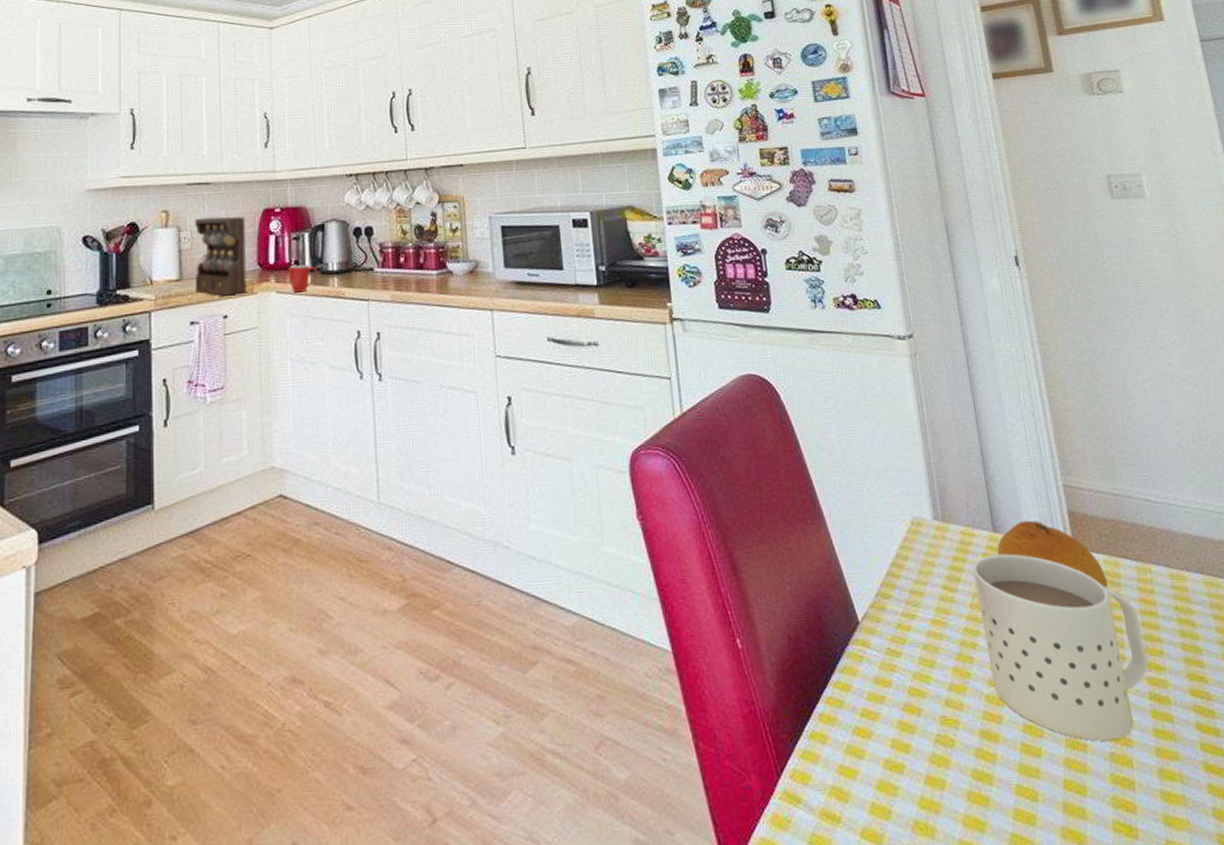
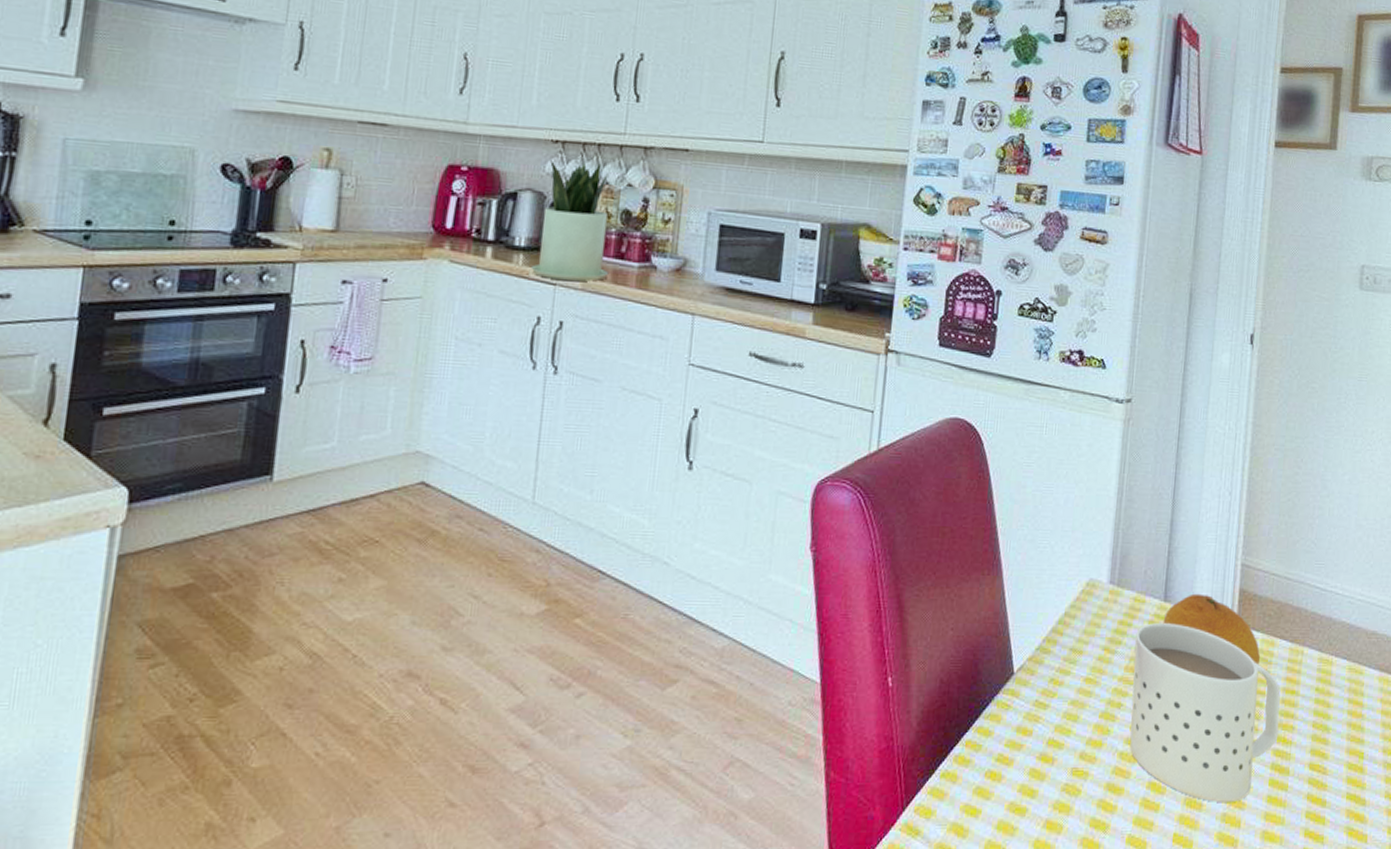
spice rack: present [195,216,247,296] -> none [353,163,424,258]
mug: present [289,265,318,293] -> none [466,234,502,266]
planter: none [345,188,413,296] -> present [531,160,610,282]

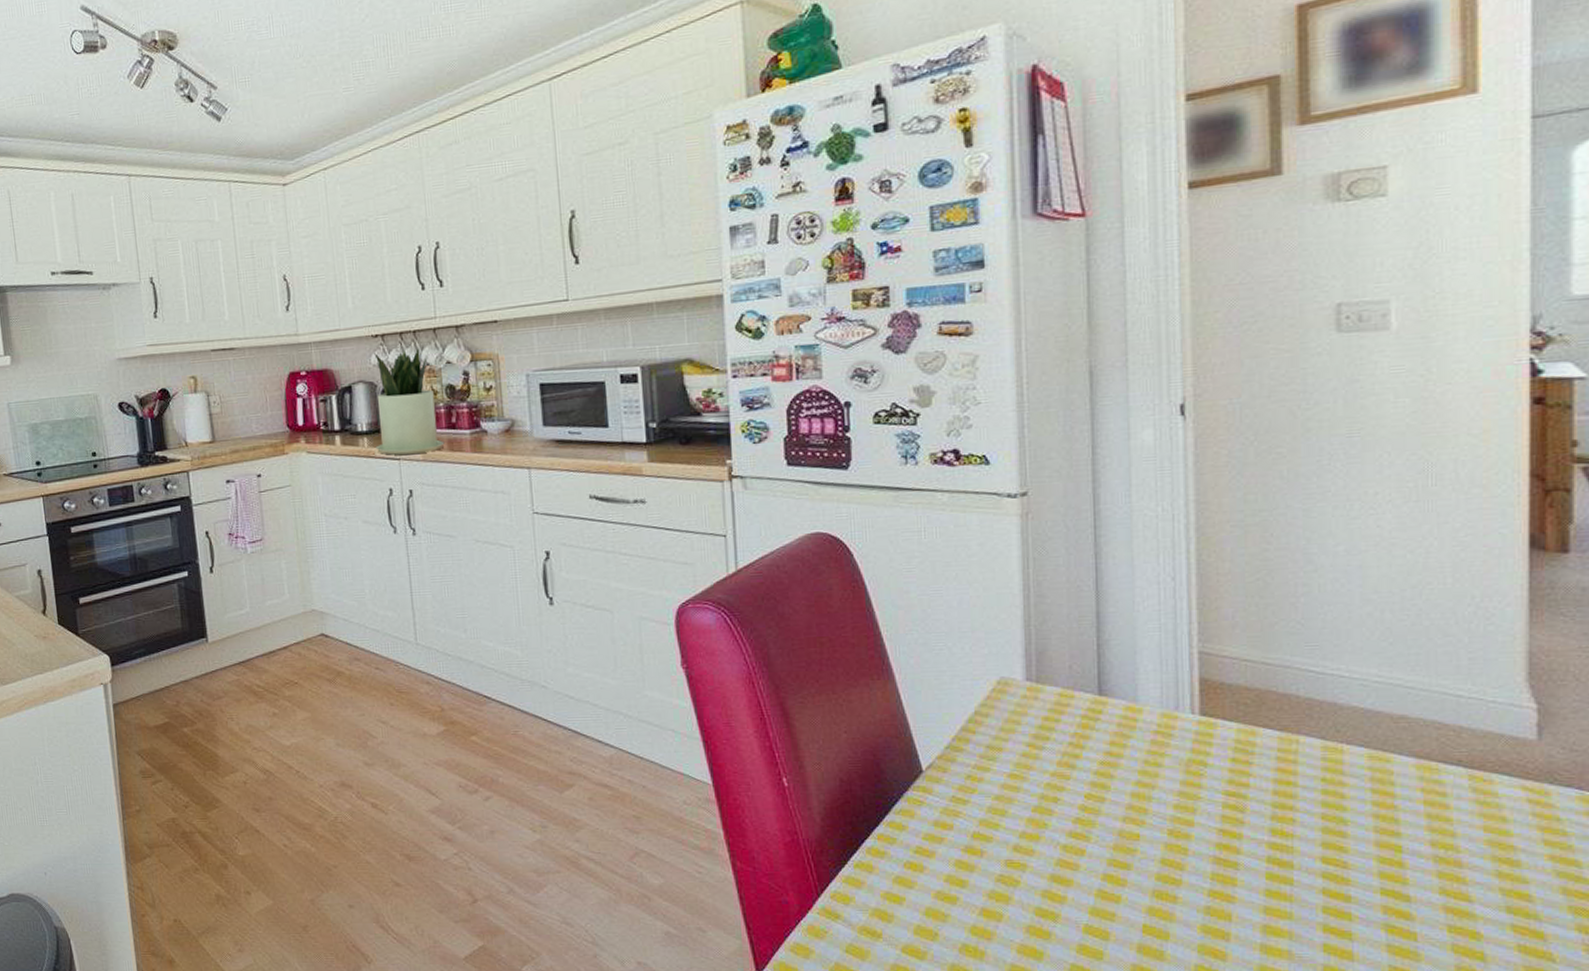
mug: present [1129,623,1281,803] -> none [1067,717,1273,896]
fruit: present [1163,593,1261,665] -> none [1100,685,1238,756]

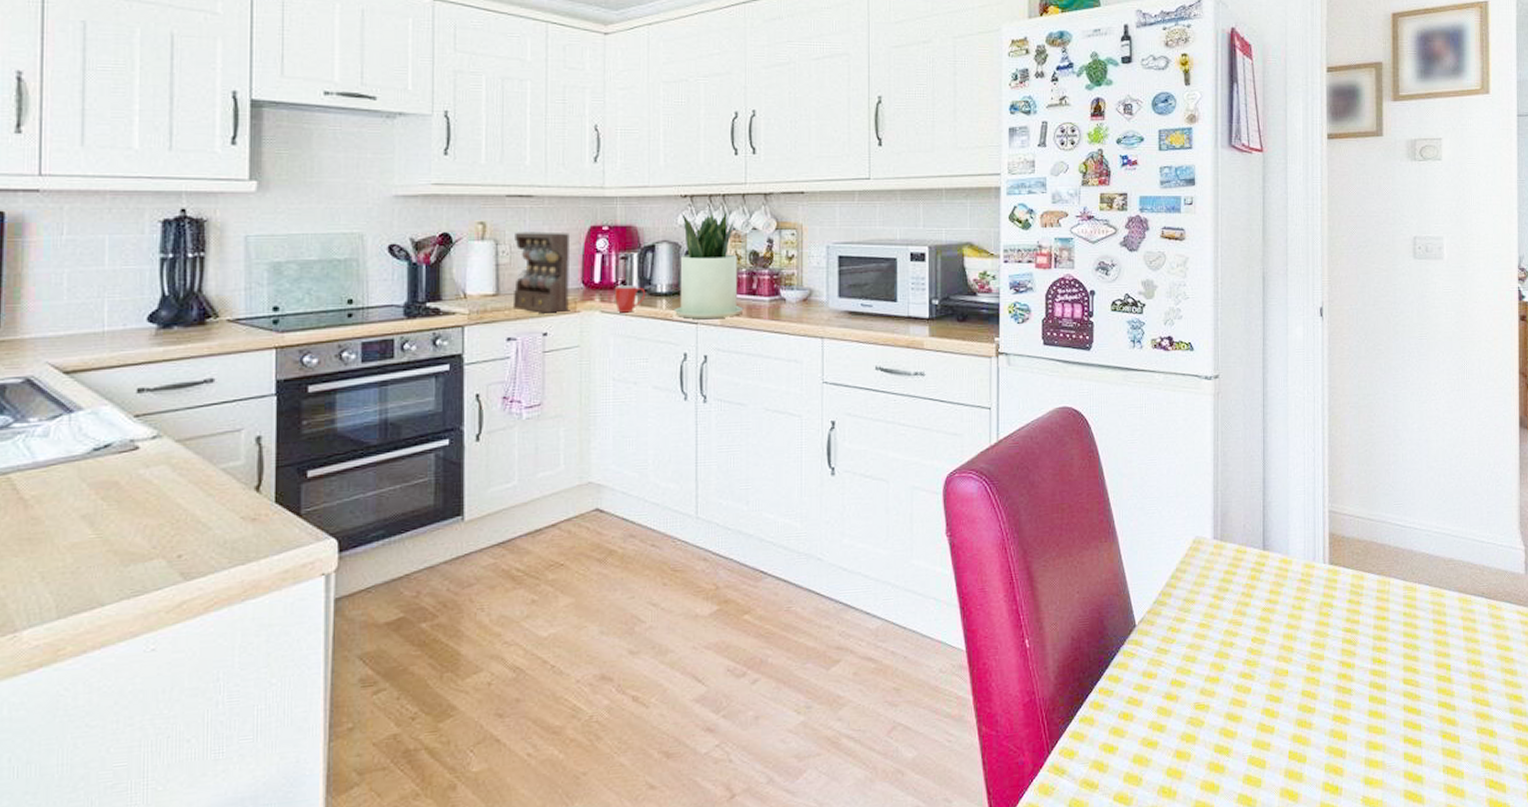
spice rack: none [222,380,278,457] -> present [514,231,569,313]
mug: none [318,426,348,453] -> present [615,285,646,313]

